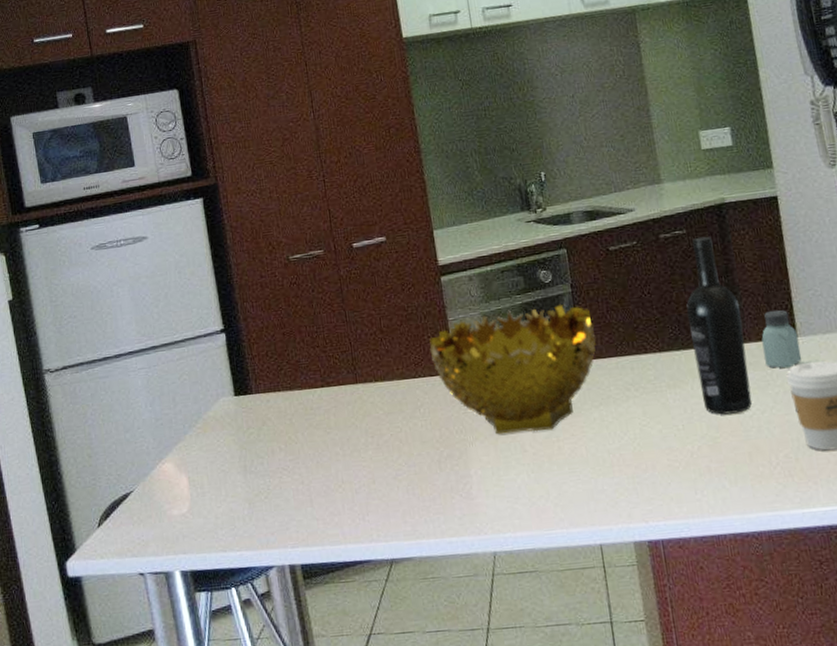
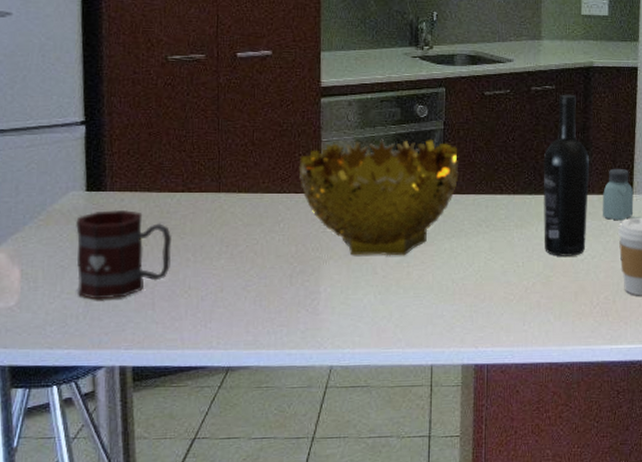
mug: none [230,410,322,501] -> present [76,210,173,300]

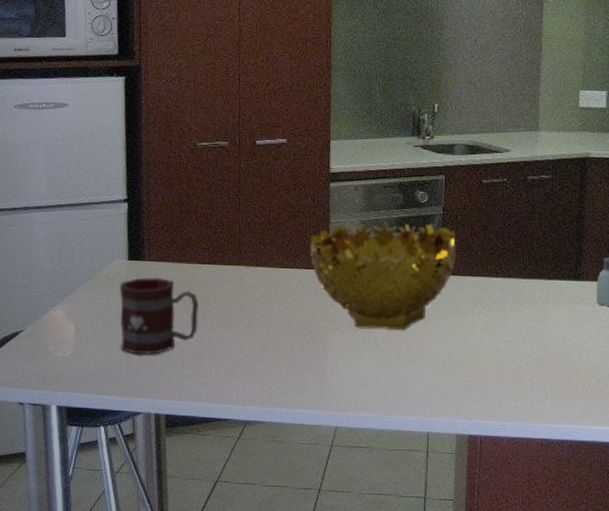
wine bottle: present [543,94,590,256] -> none [537,183,585,339]

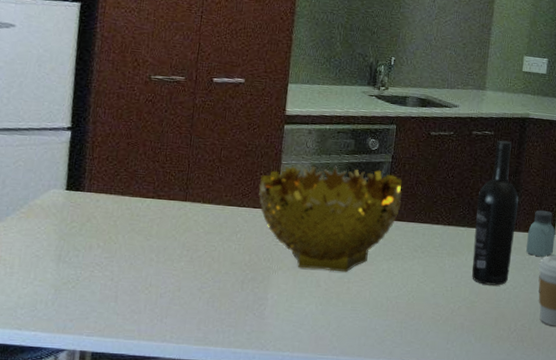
mug: present [119,277,200,355] -> none [48,209,140,289]
wine bottle: none [537,183,585,339] -> present [472,140,519,286]

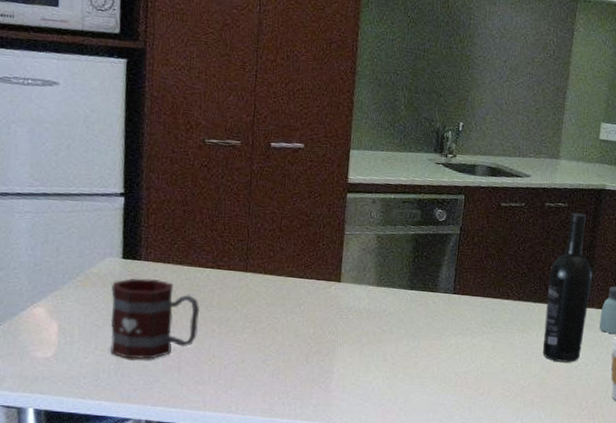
mug: none [48,209,140,289] -> present [109,278,201,359]
decorative bowl: present [259,165,403,273] -> none [322,237,472,347]

